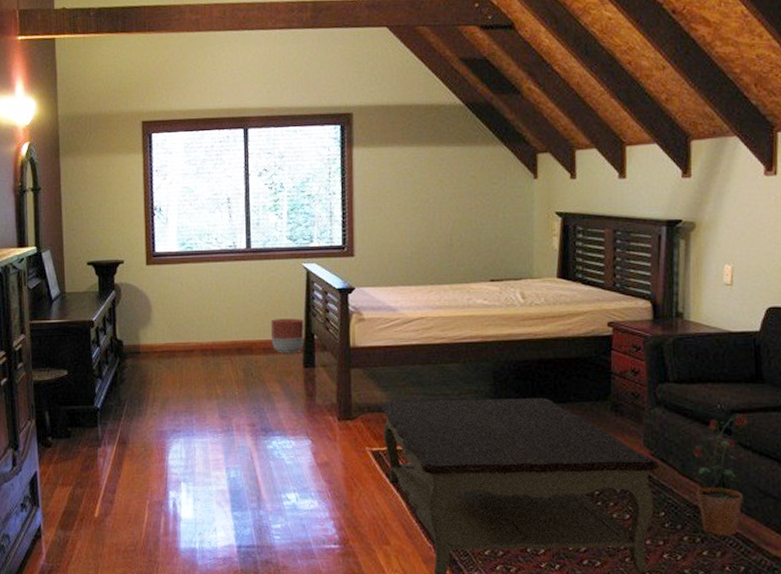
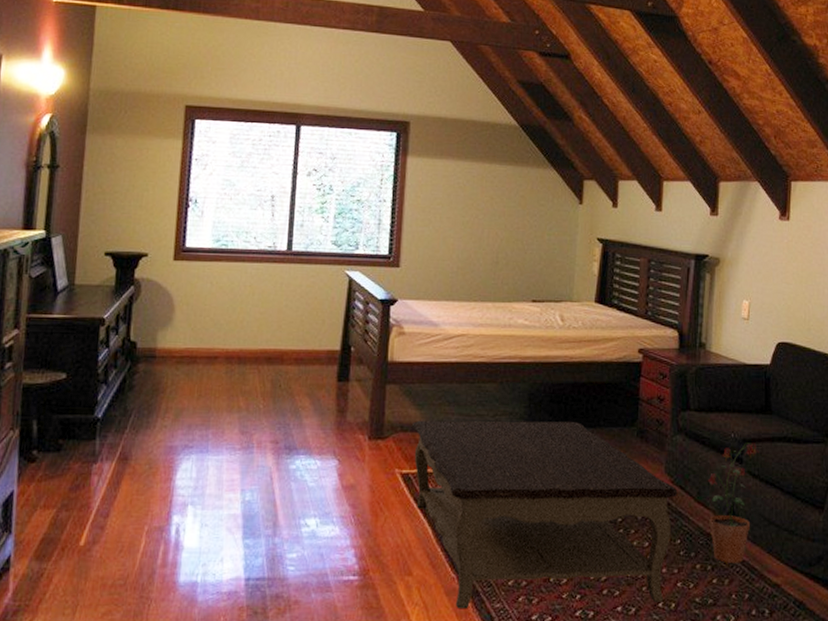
planter: present [270,318,304,355] -> none [304,327,342,367]

